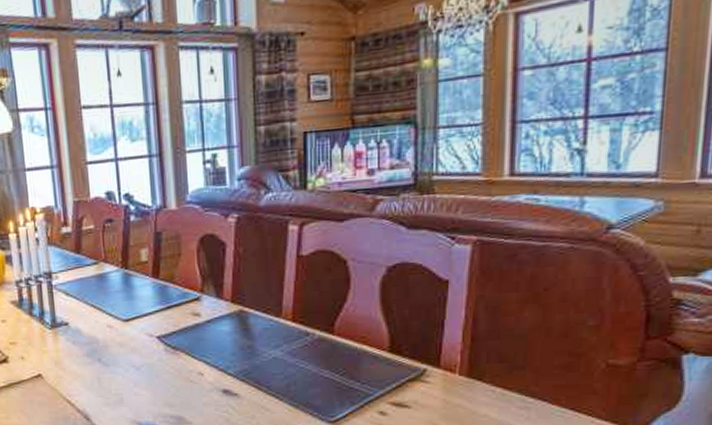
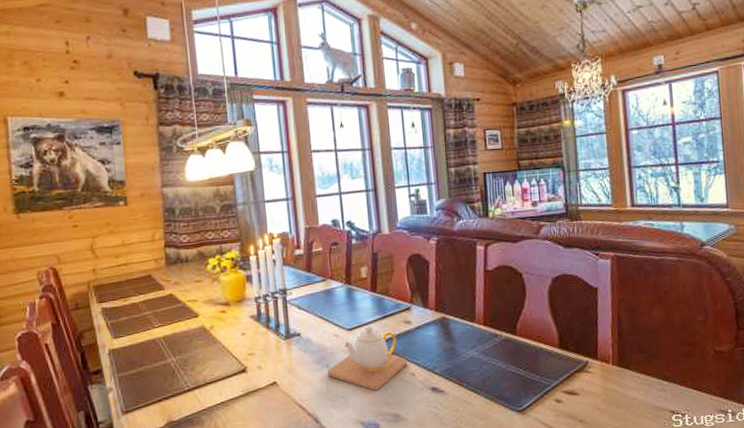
teapot: none [99,316,195,390] -> present [327,325,408,391]

